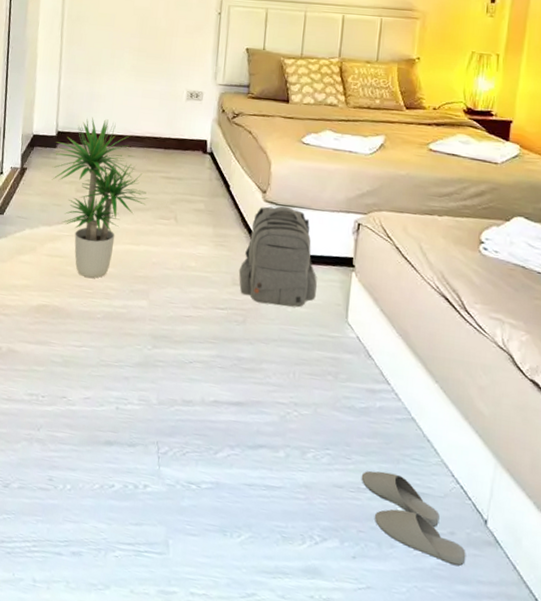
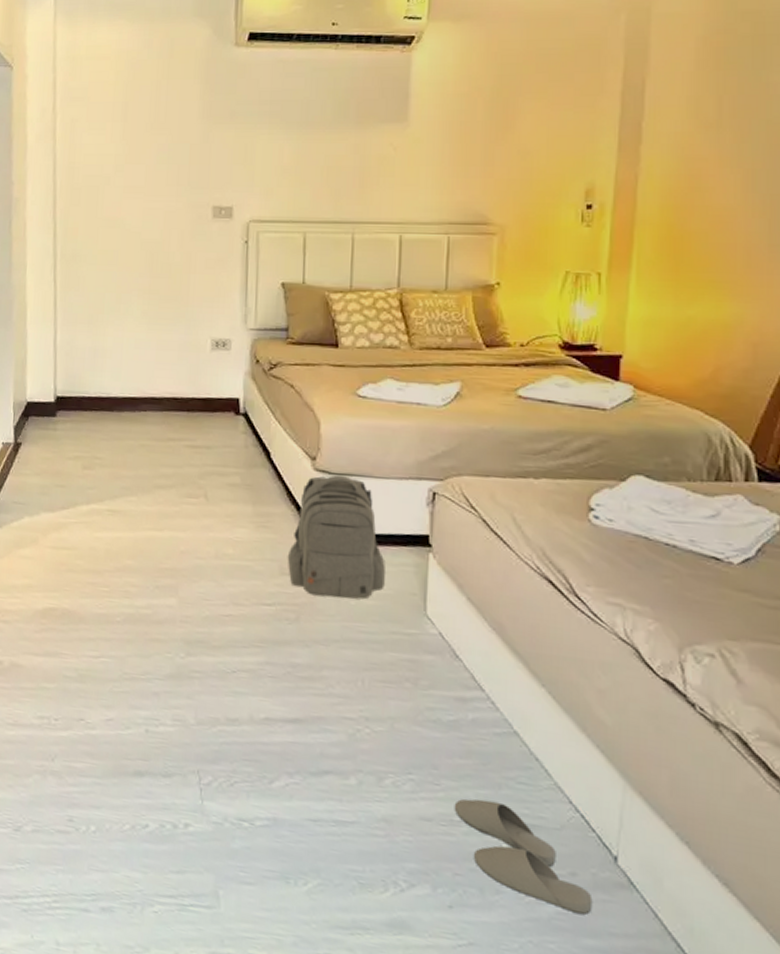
potted plant: present [52,117,148,278] -> none [52,377,171,573]

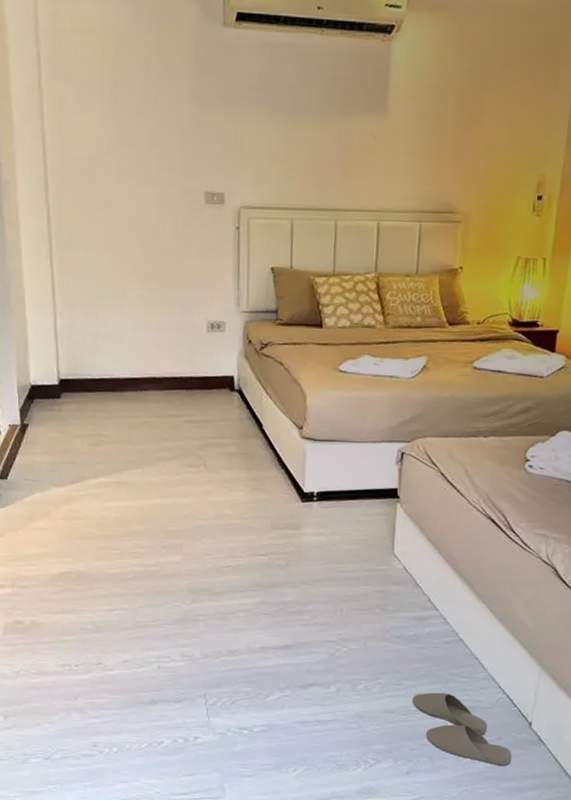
backpack: present [287,475,385,600] -> none [278,441,361,546]

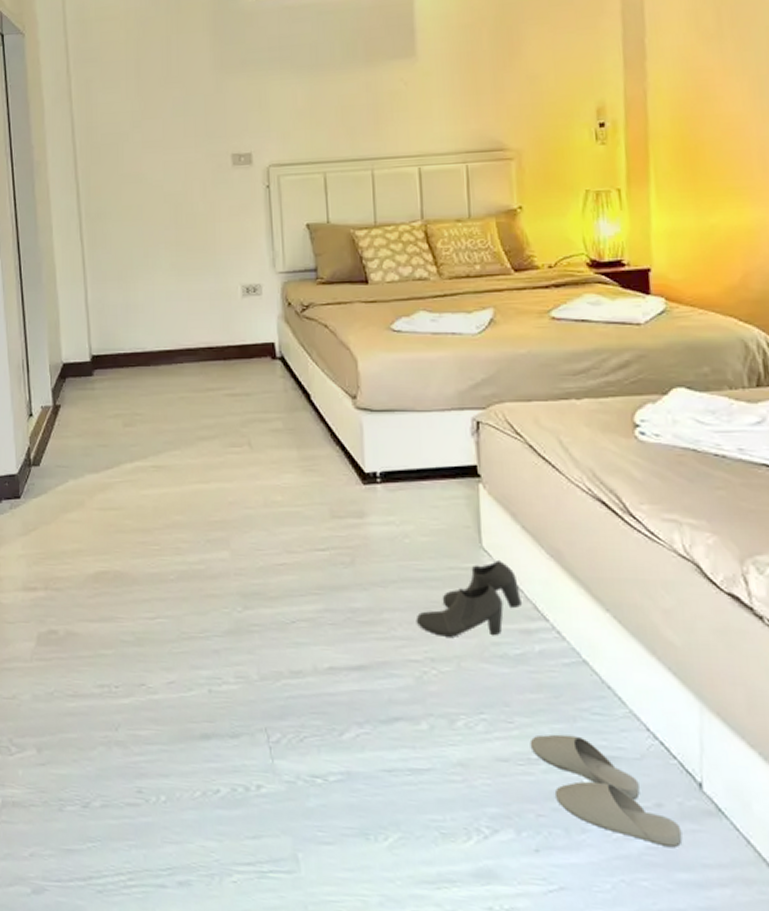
shoe: none [334,563,419,623] -> present [416,559,522,637]

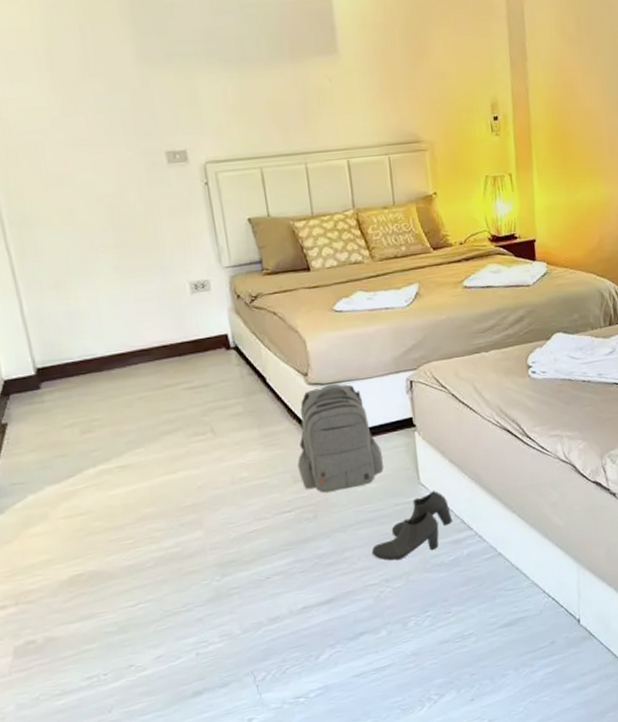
backpack: none [336,412,437,538] -> present [297,383,384,493]
slippers: present [530,734,683,847] -> none [463,609,568,671]

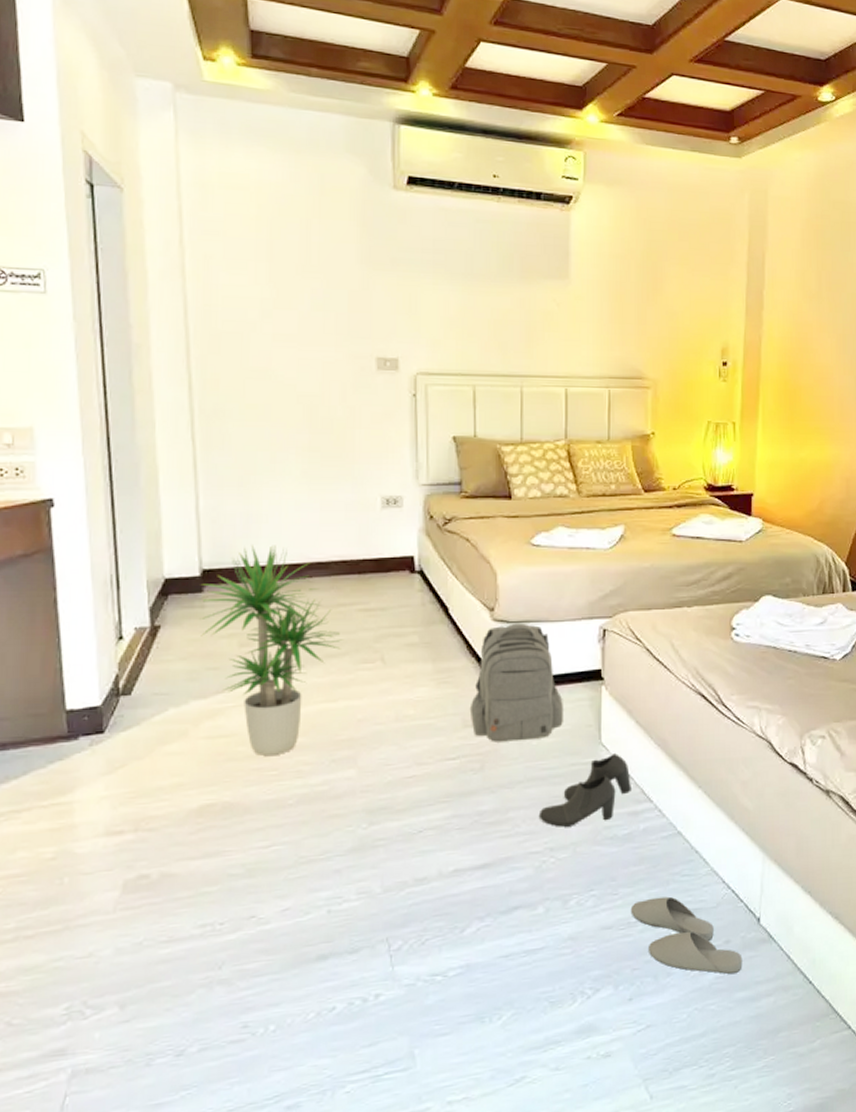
potted plant: none [37,338,174,528] -> present [199,545,343,756]
slippers: none [463,609,568,671] -> present [630,896,743,974]

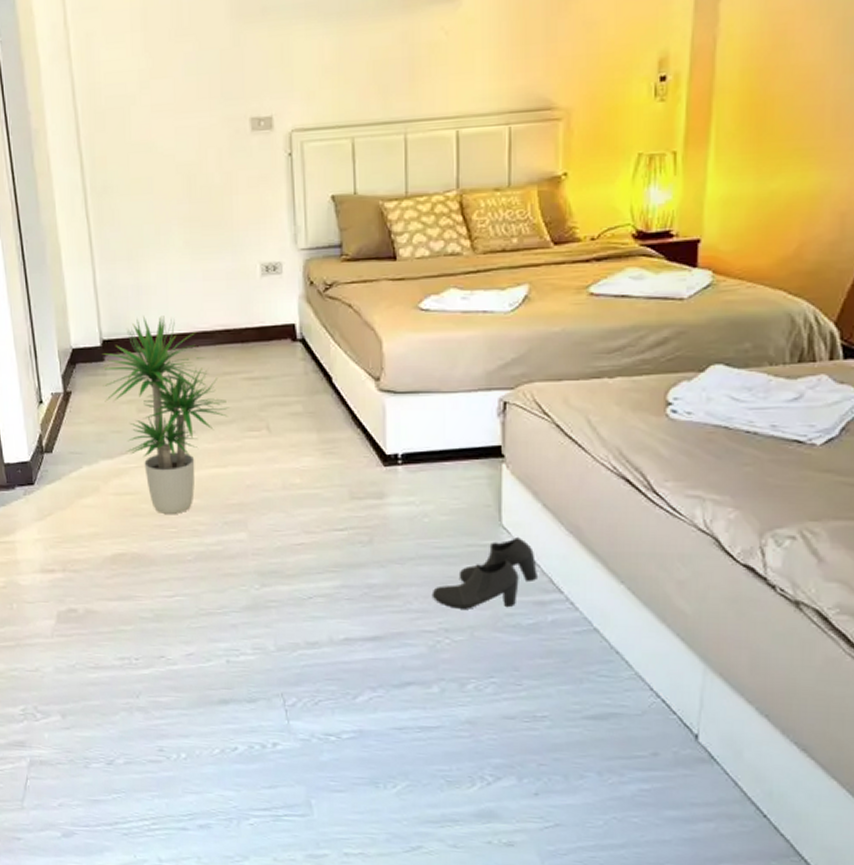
backpack: present [469,623,563,742] -> none [356,393,458,517]
slippers: present [630,896,743,974] -> none [536,694,674,789]

